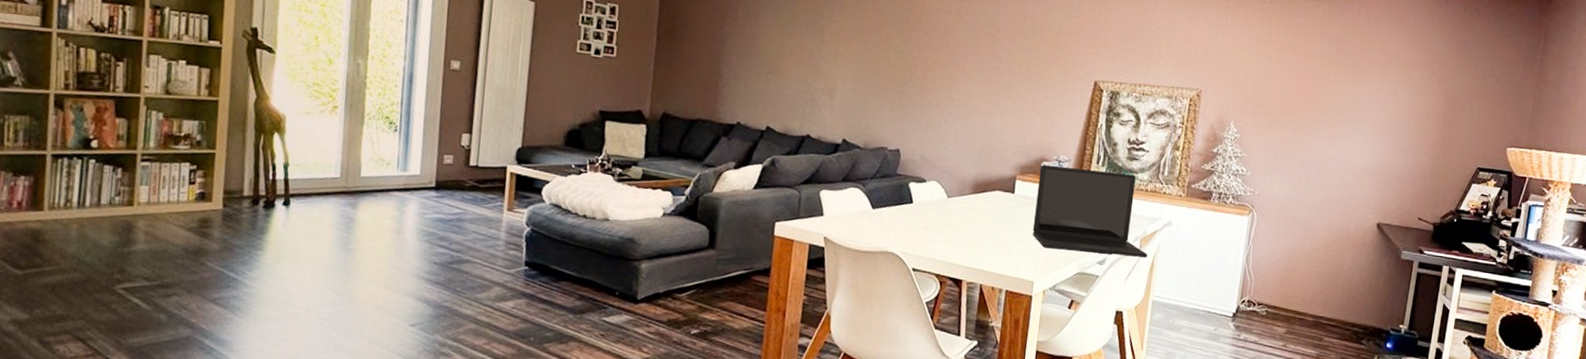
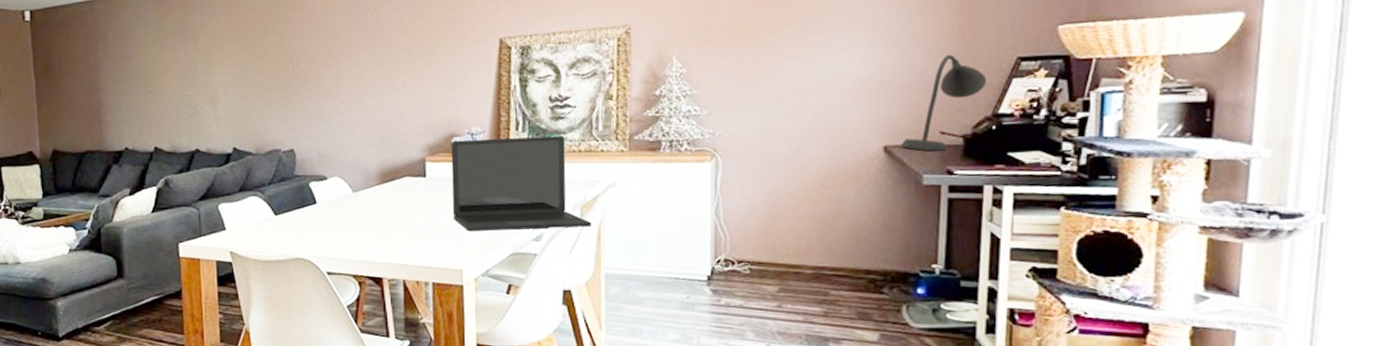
desk lamp: none [1388,156,1455,235] -> present [900,54,987,152]

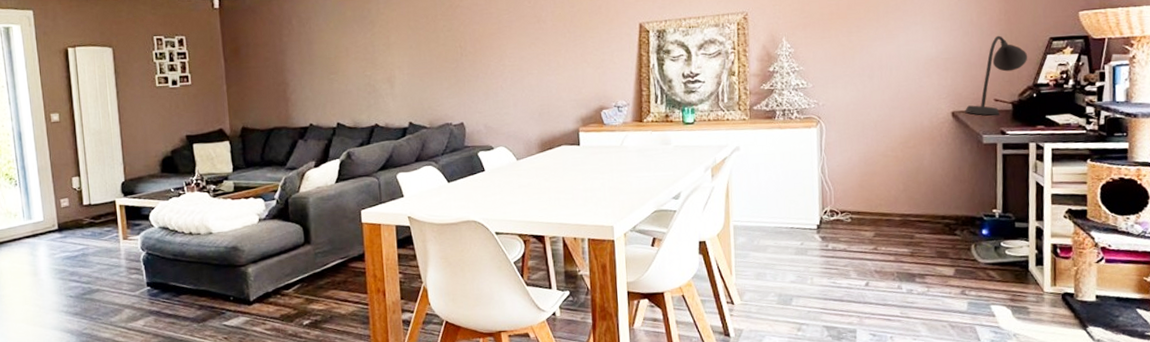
laptop: present [451,136,592,232] -> none [600,107,721,192]

